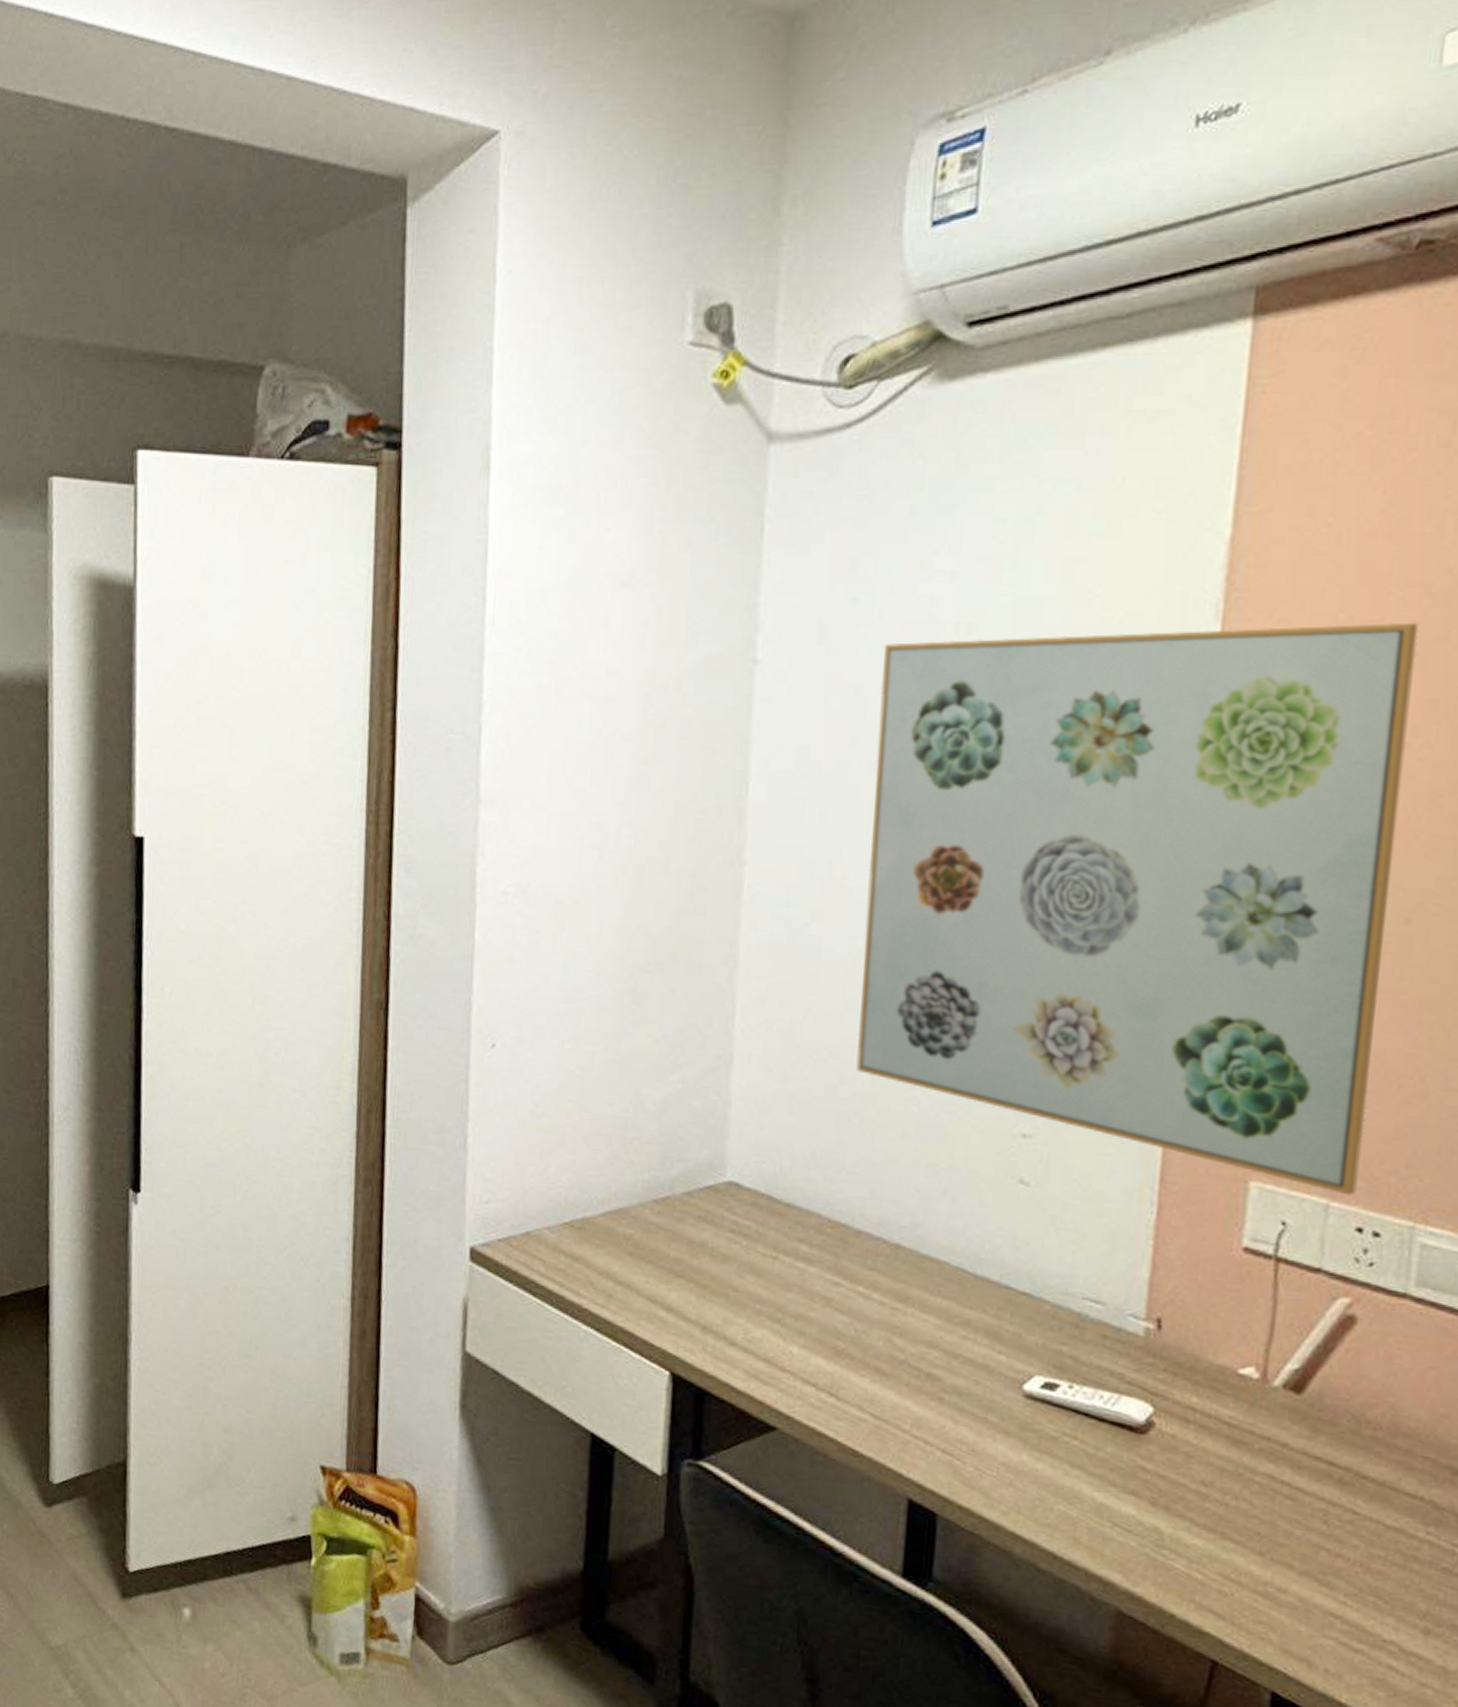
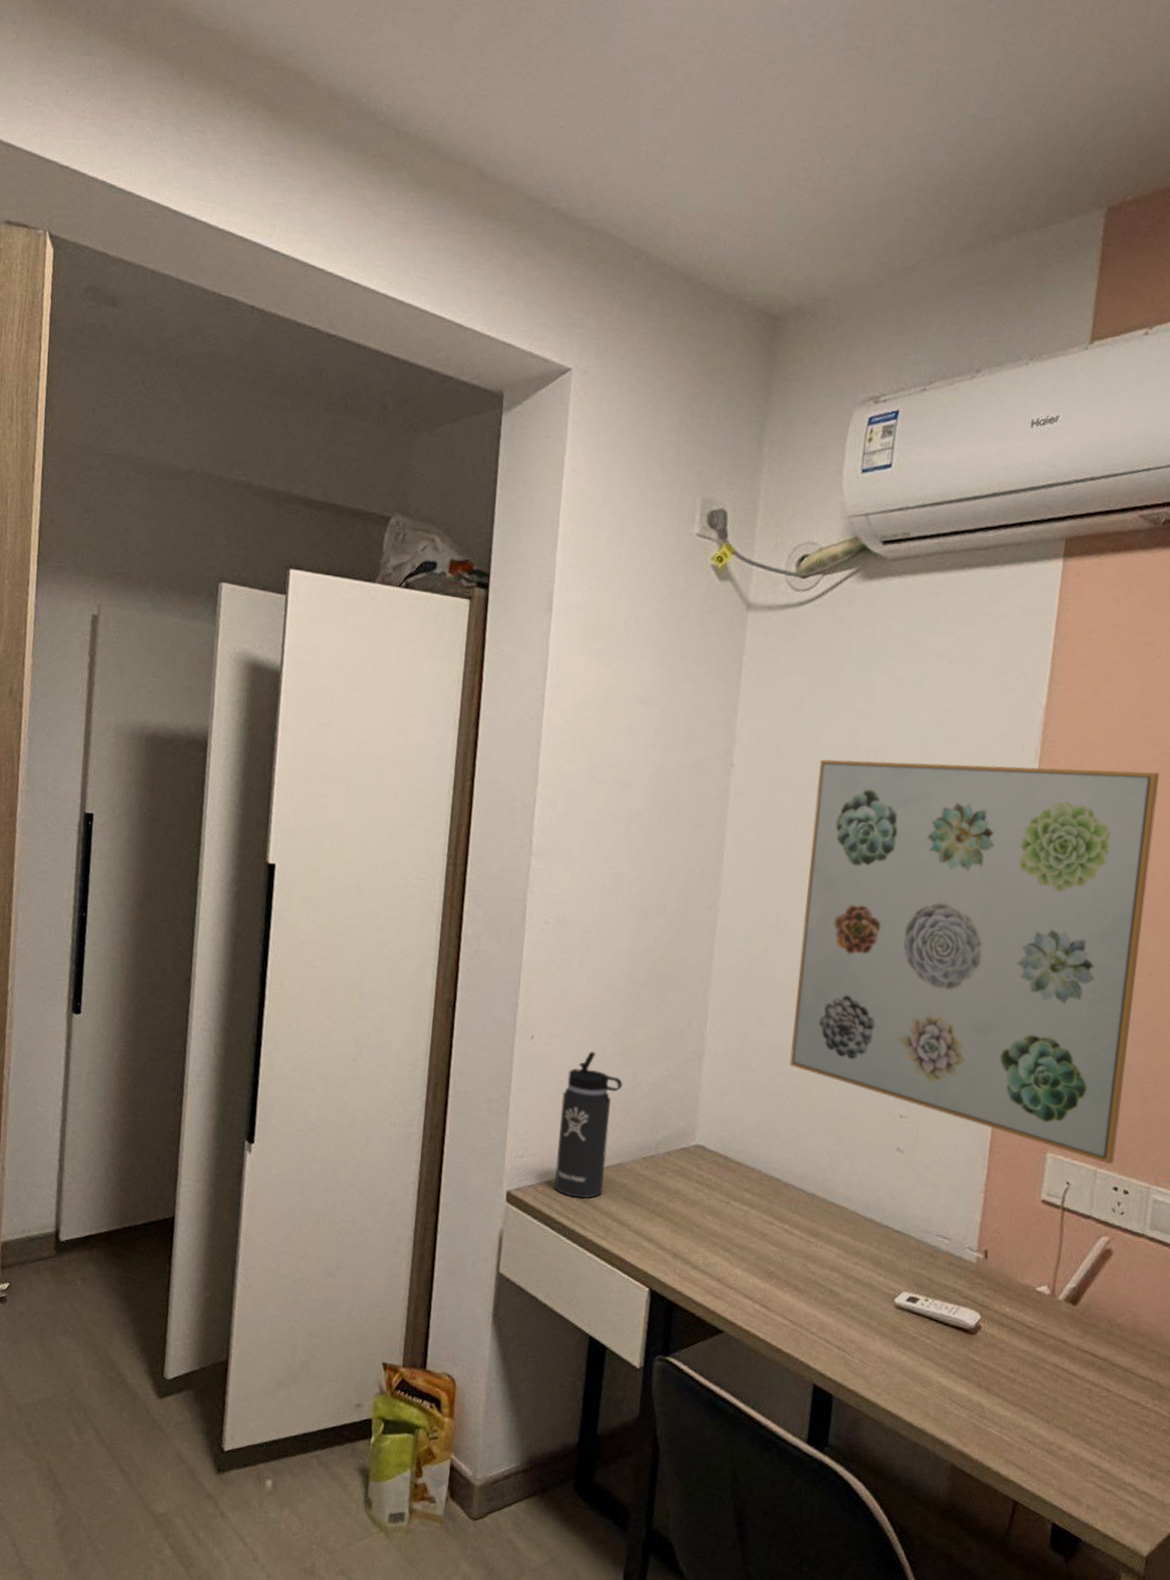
thermos bottle: none [533,1061,622,1255] -> present [554,1051,624,1199]

